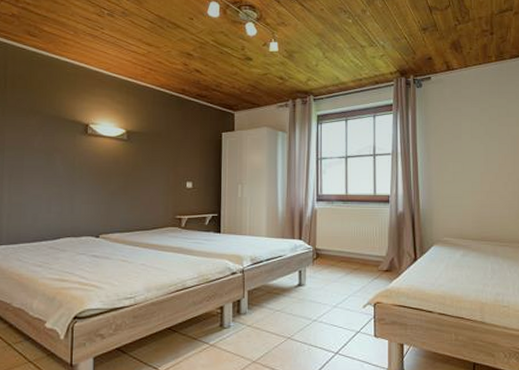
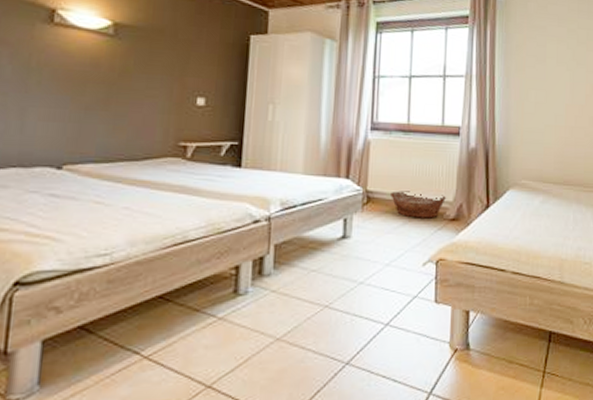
basket: none [334,248,381,270] -> present [389,190,447,219]

